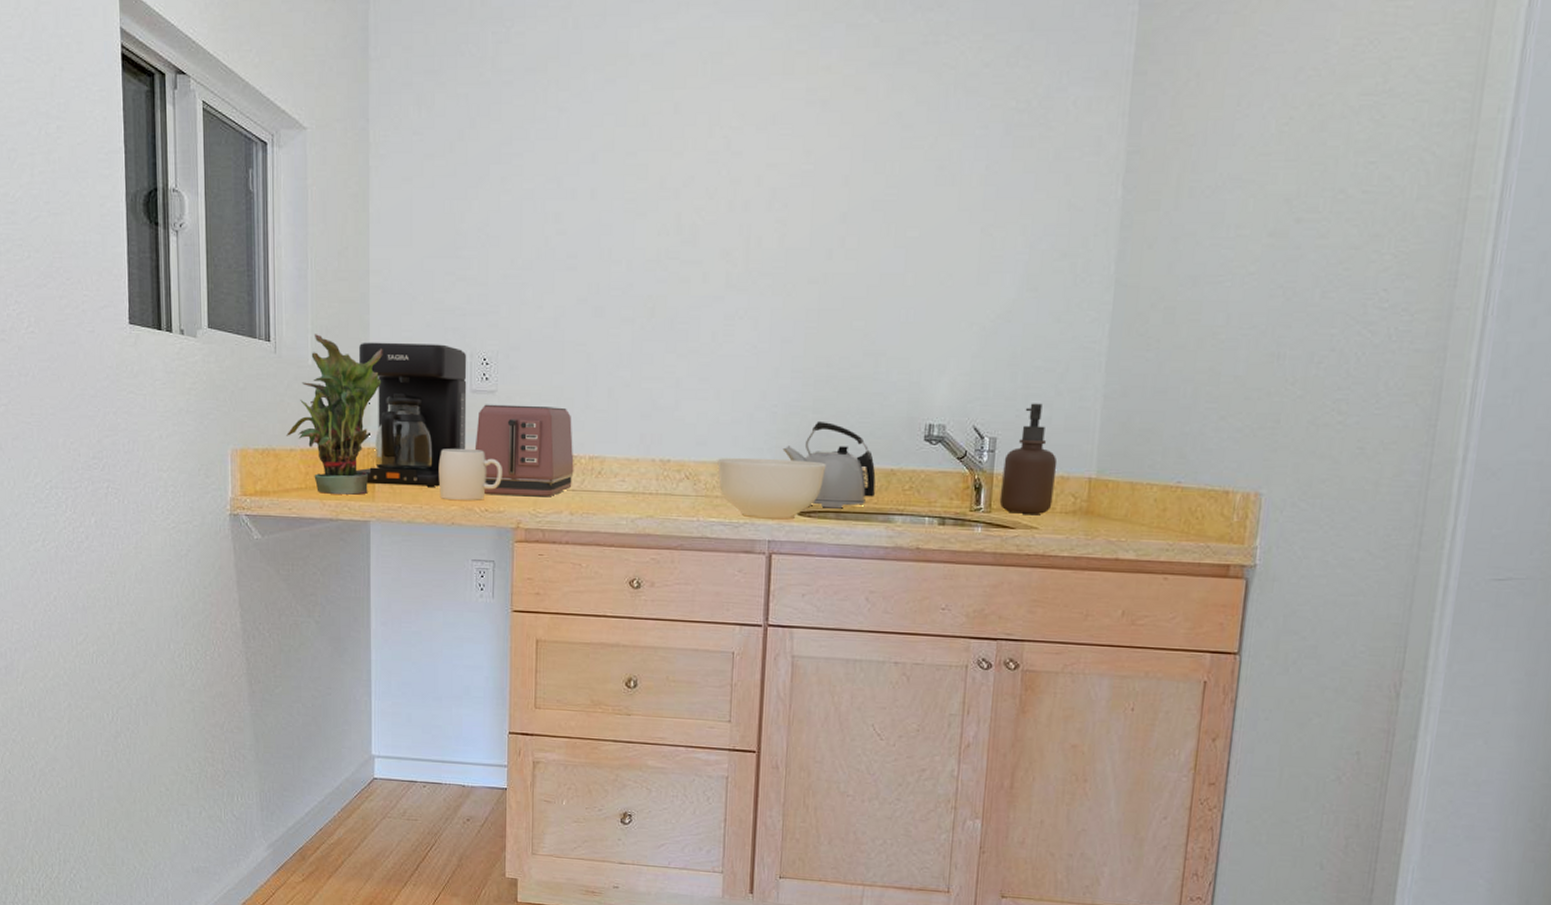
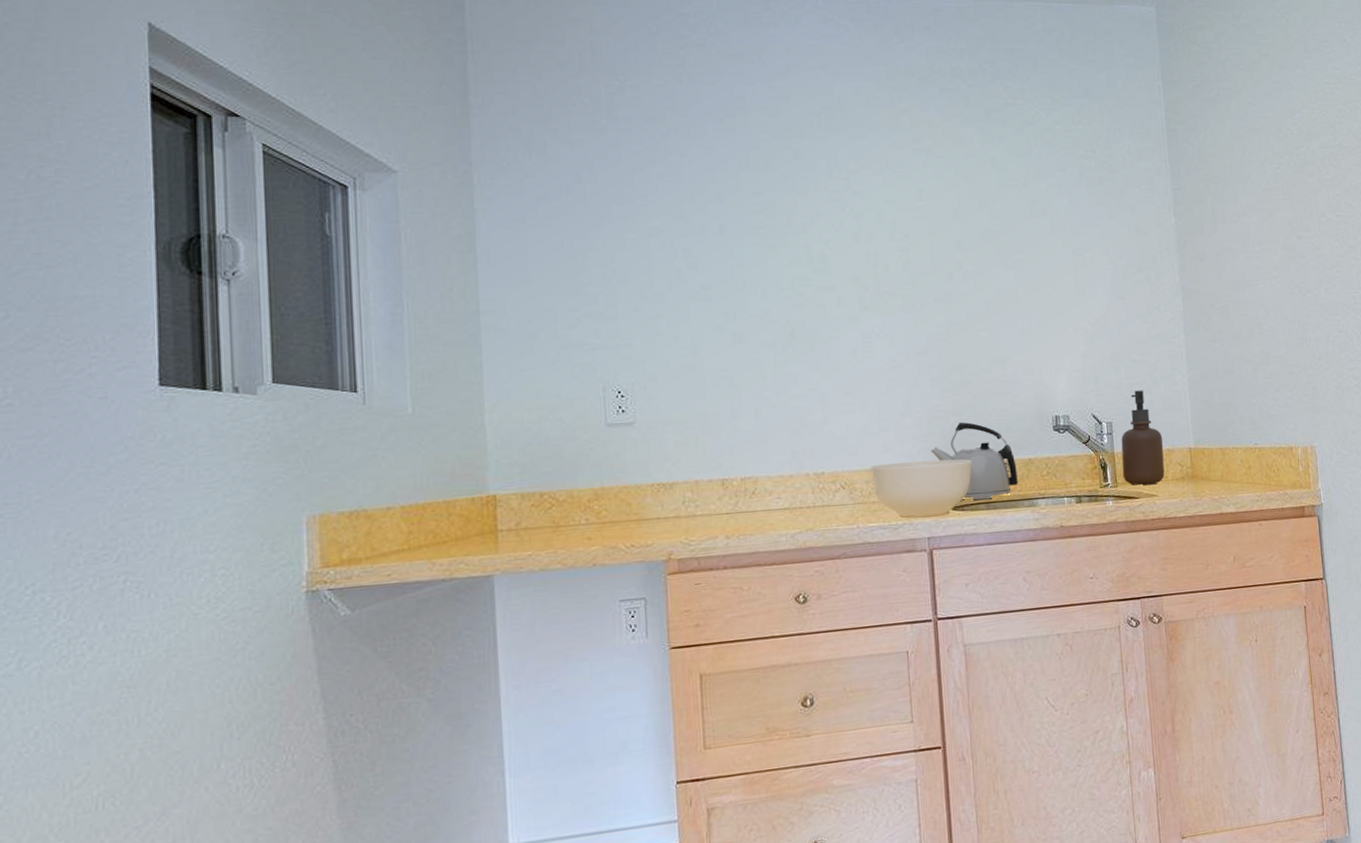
potted plant: present [286,334,383,495] -> none [382,380,501,553]
coffee maker: present [356,342,467,488] -> none [471,380,605,536]
mug: present [438,449,503,502] -> none [573,484,649,542]
toaster: present [474,404,574,497] -> none [614,432,726,529]

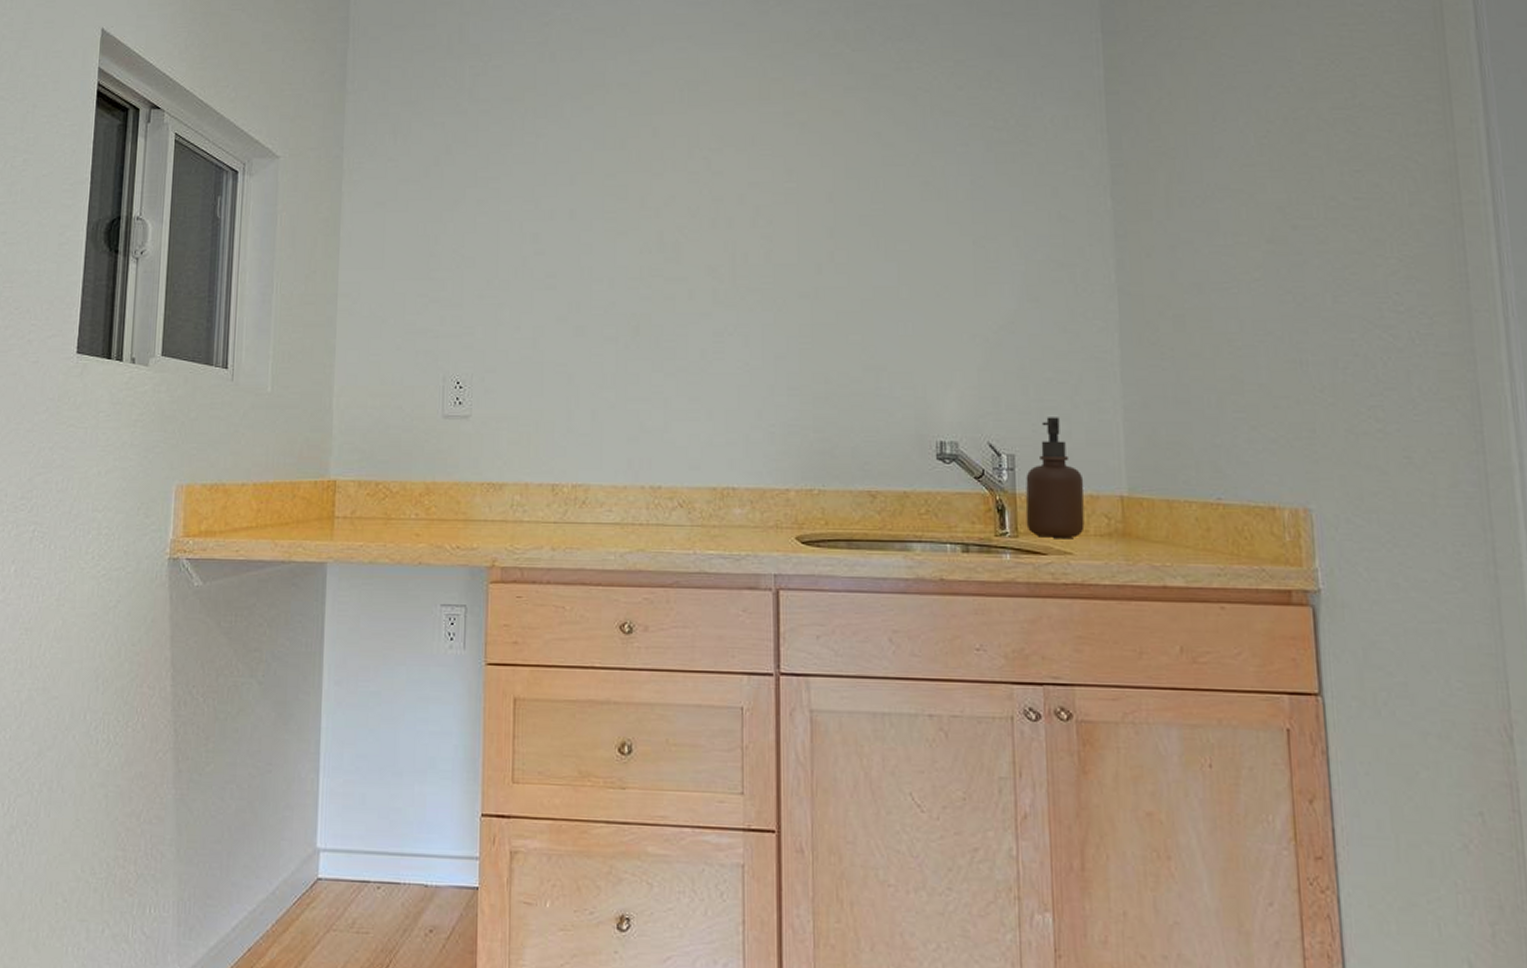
bowl: present [871,459,972,519] -> none [713,482,833,550]
kettle: present [930,421,1019,501] -> none [783,440,890,537]

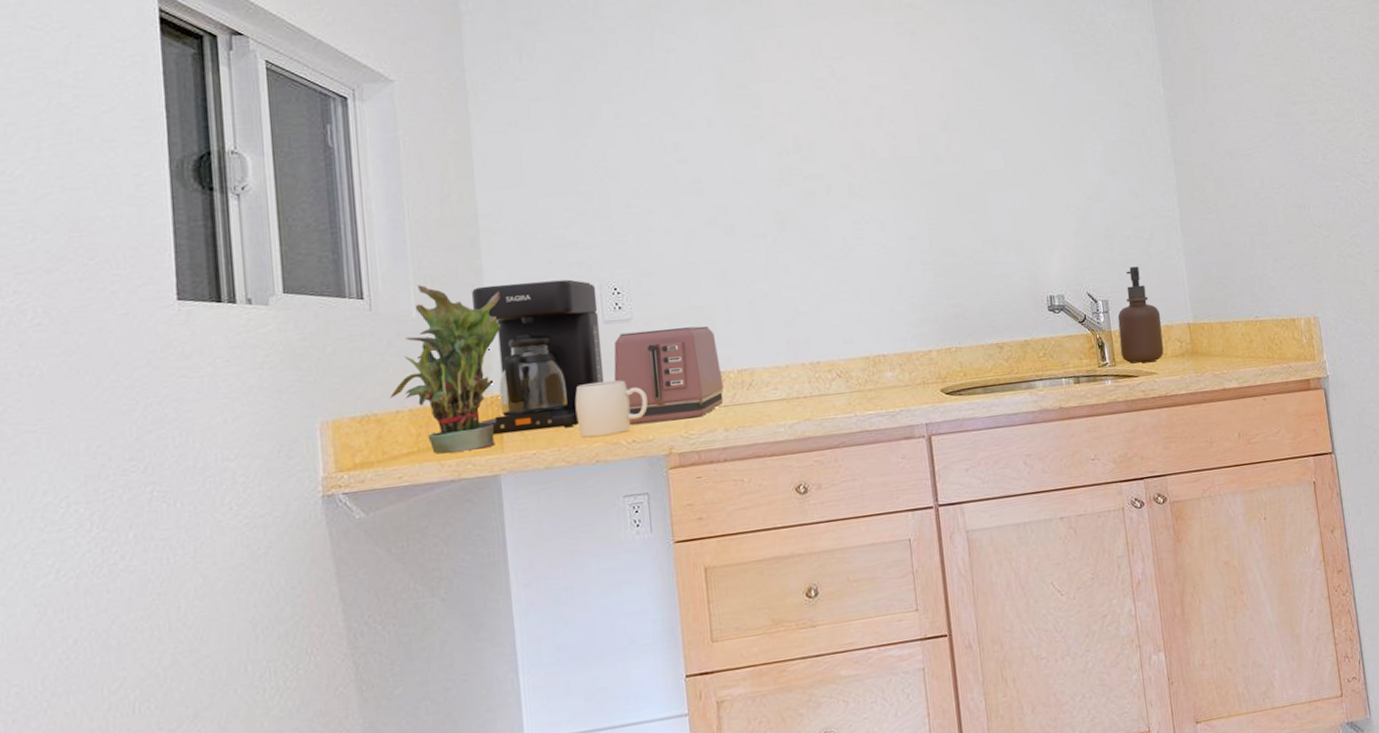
potted plant: none [239,360,349,533] -> present [390,285,502,454]
coffee maker: none [314,367,439,523] -> present [472,279,605,436]
mug: none [405,480,477,538] -> present [574,380,648,439]
toaster: none [445,430,555,531] -> present [613,326,724,425]

